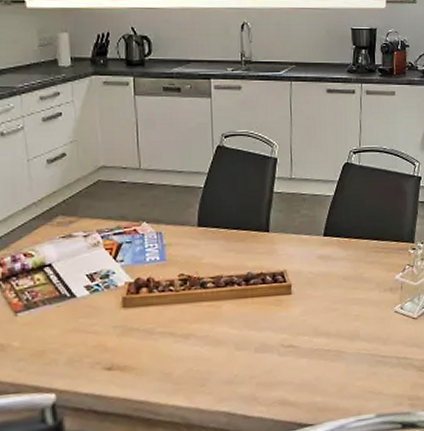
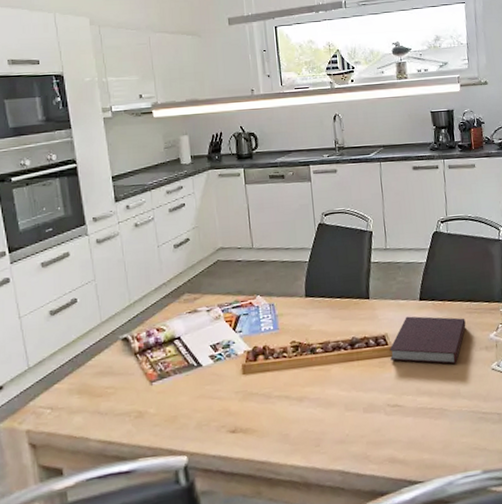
notebook: none [287,252,371,305] -> present [389,316,466,364]

